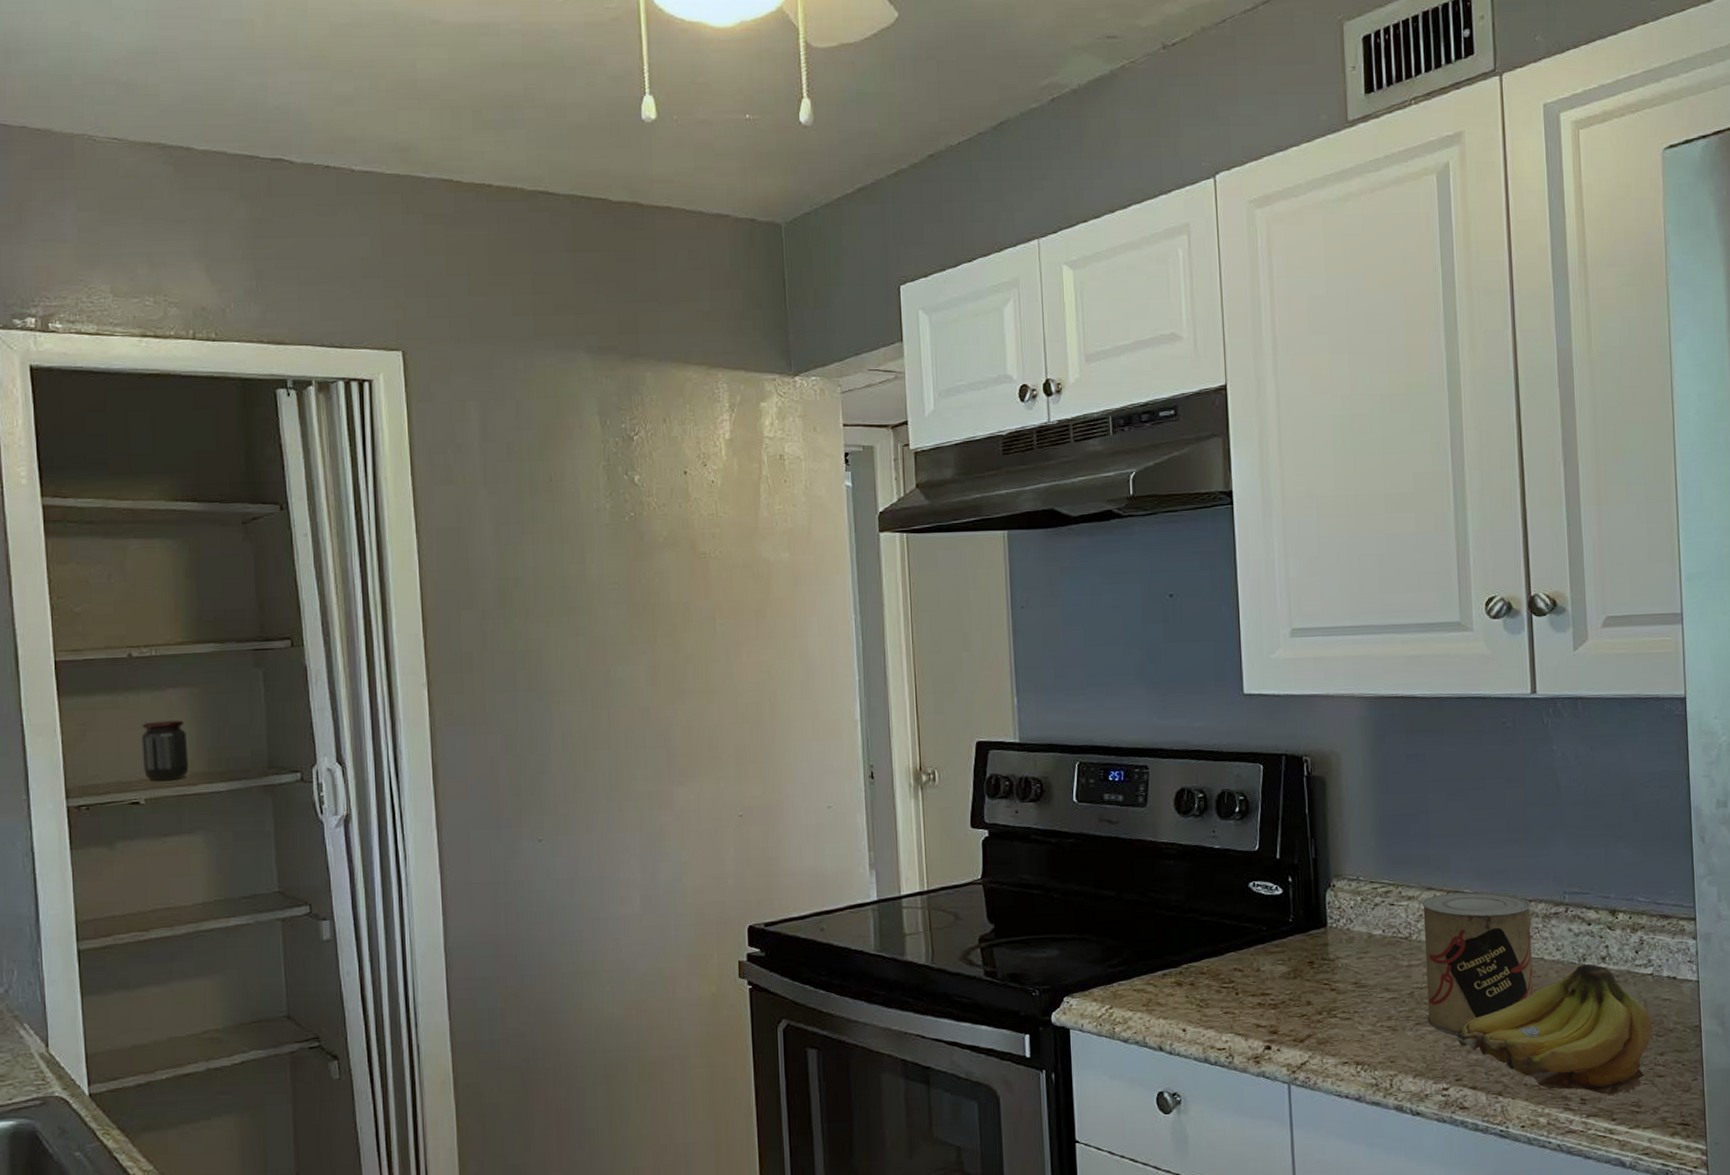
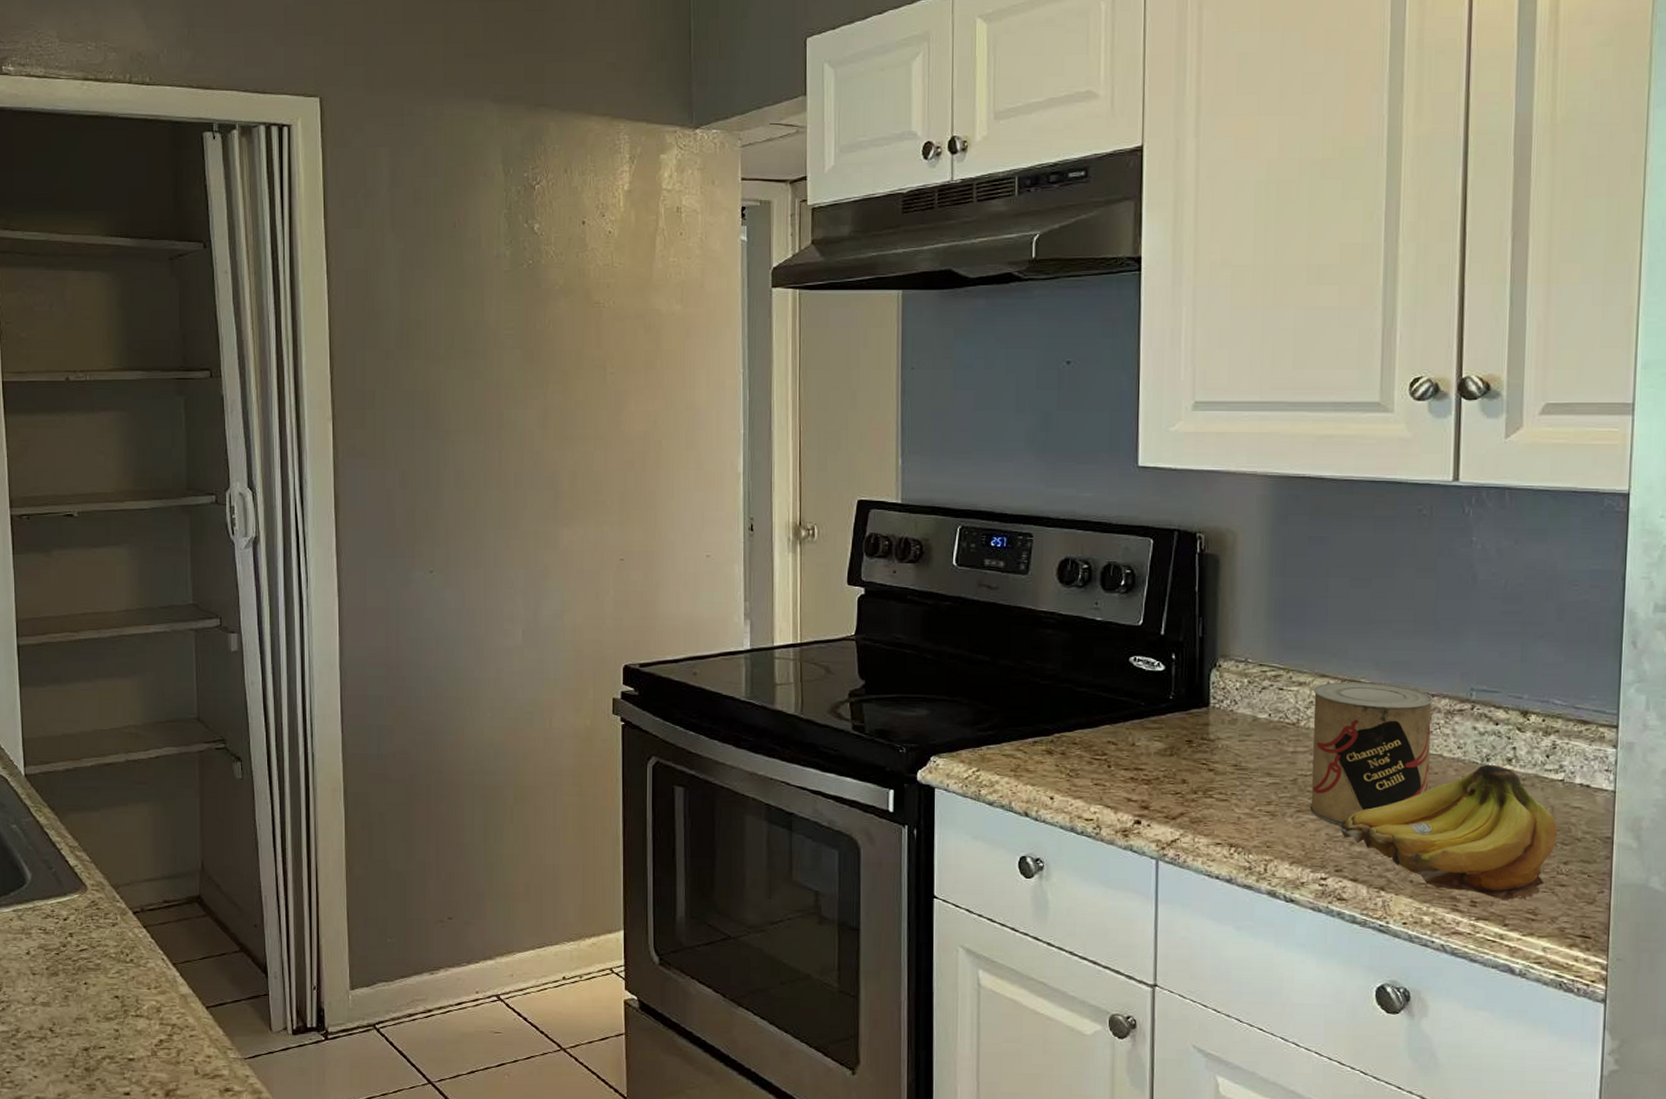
jar: present [141,720,189,782] -> none [76,441,117,497]

